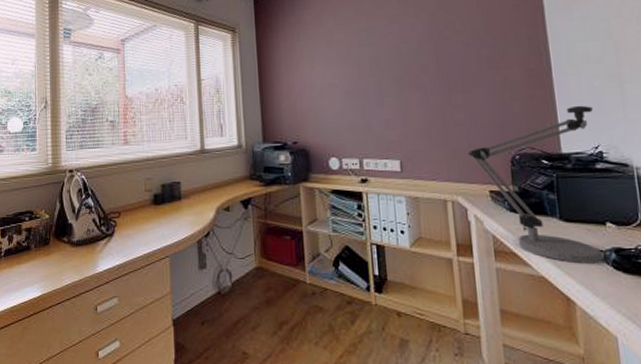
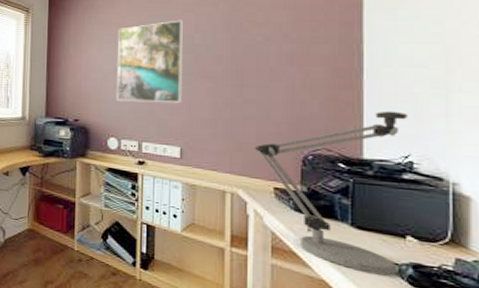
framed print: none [328,31,396,119] -> present [116,20,183,103]

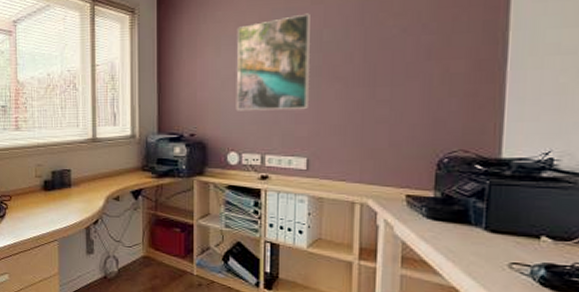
desk lamp: present [254,110,408,276] -> none [386,104,551,278]

